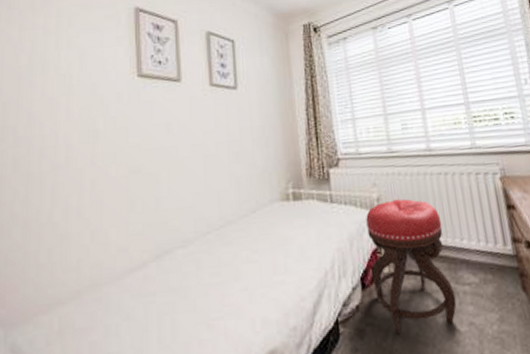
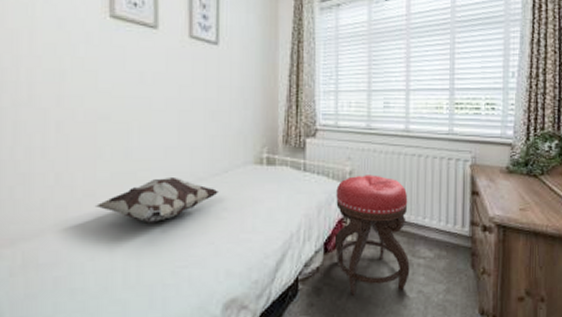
decorative pillow: none [128,222,249,274] -> present [94,176,220,223]

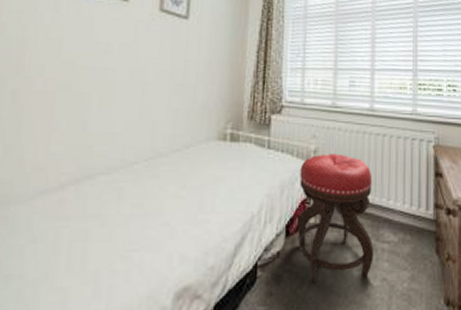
decorative pillow: present [94,176,220,223] -> none [43,151,180,202]

